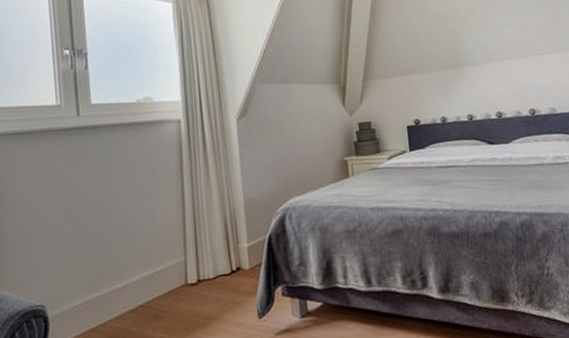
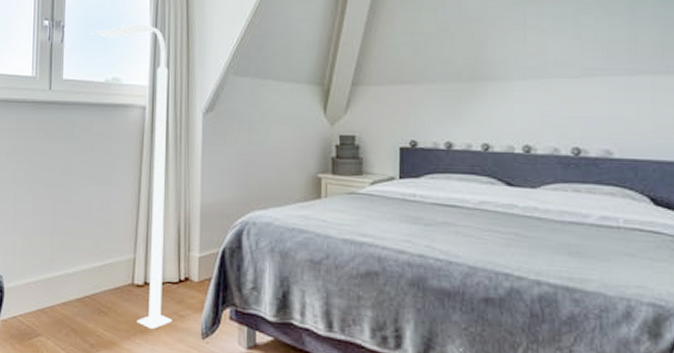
street lamp: none [115,45,229,321] -> present [89,23,172,329]

